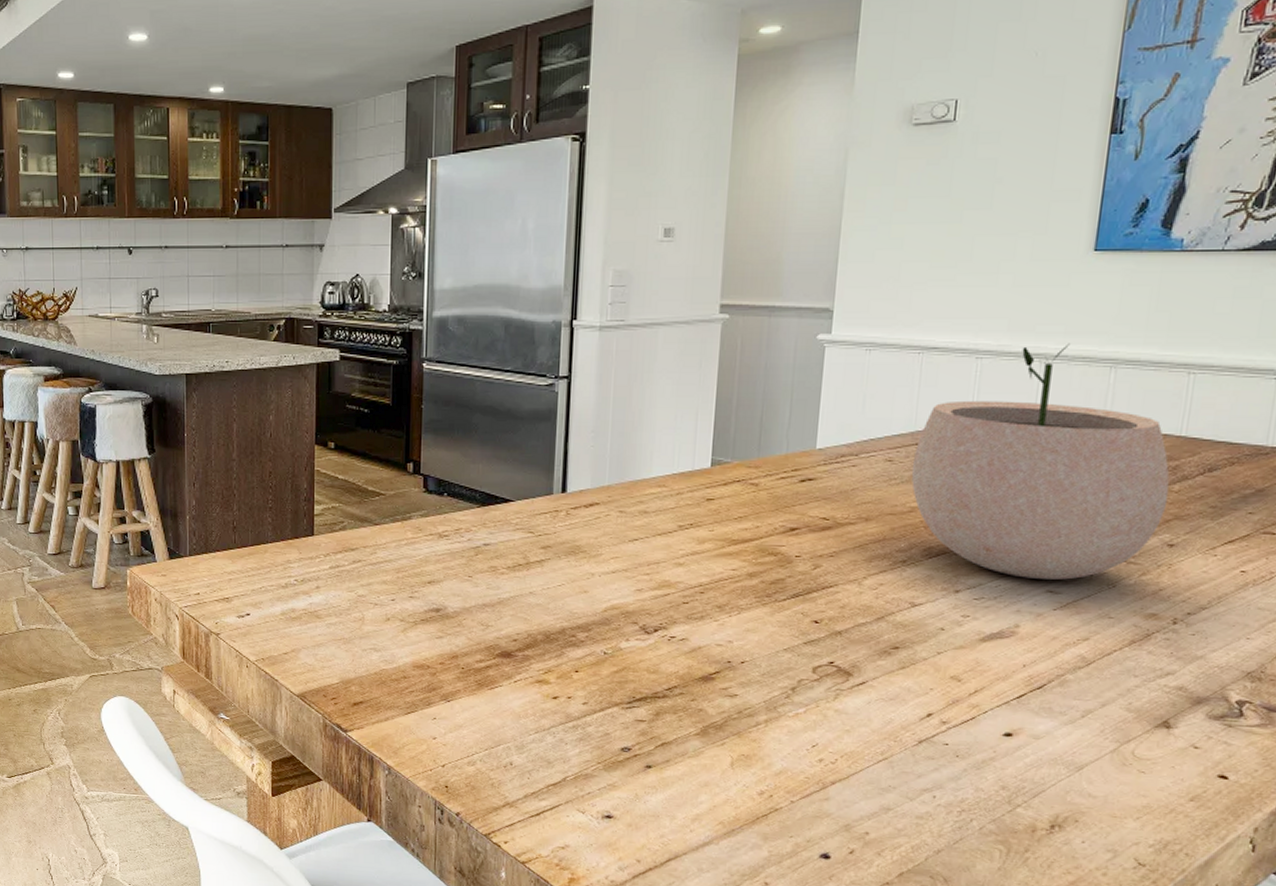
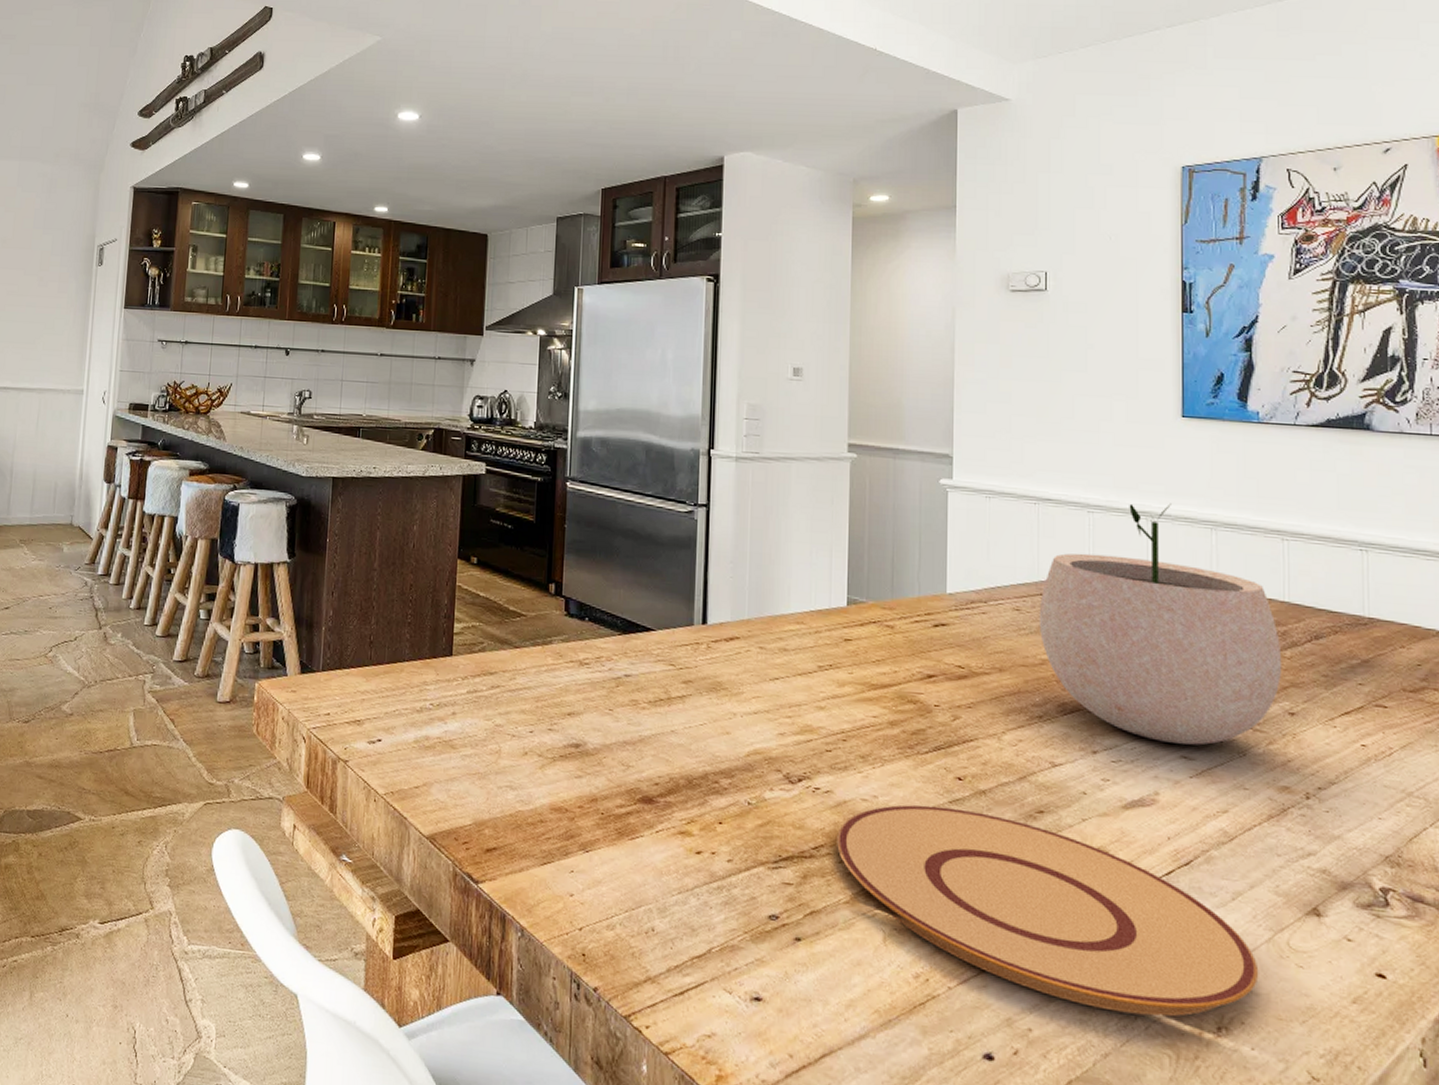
plate: none [690,647,1100,819] -> present [837,804,1259,1017]

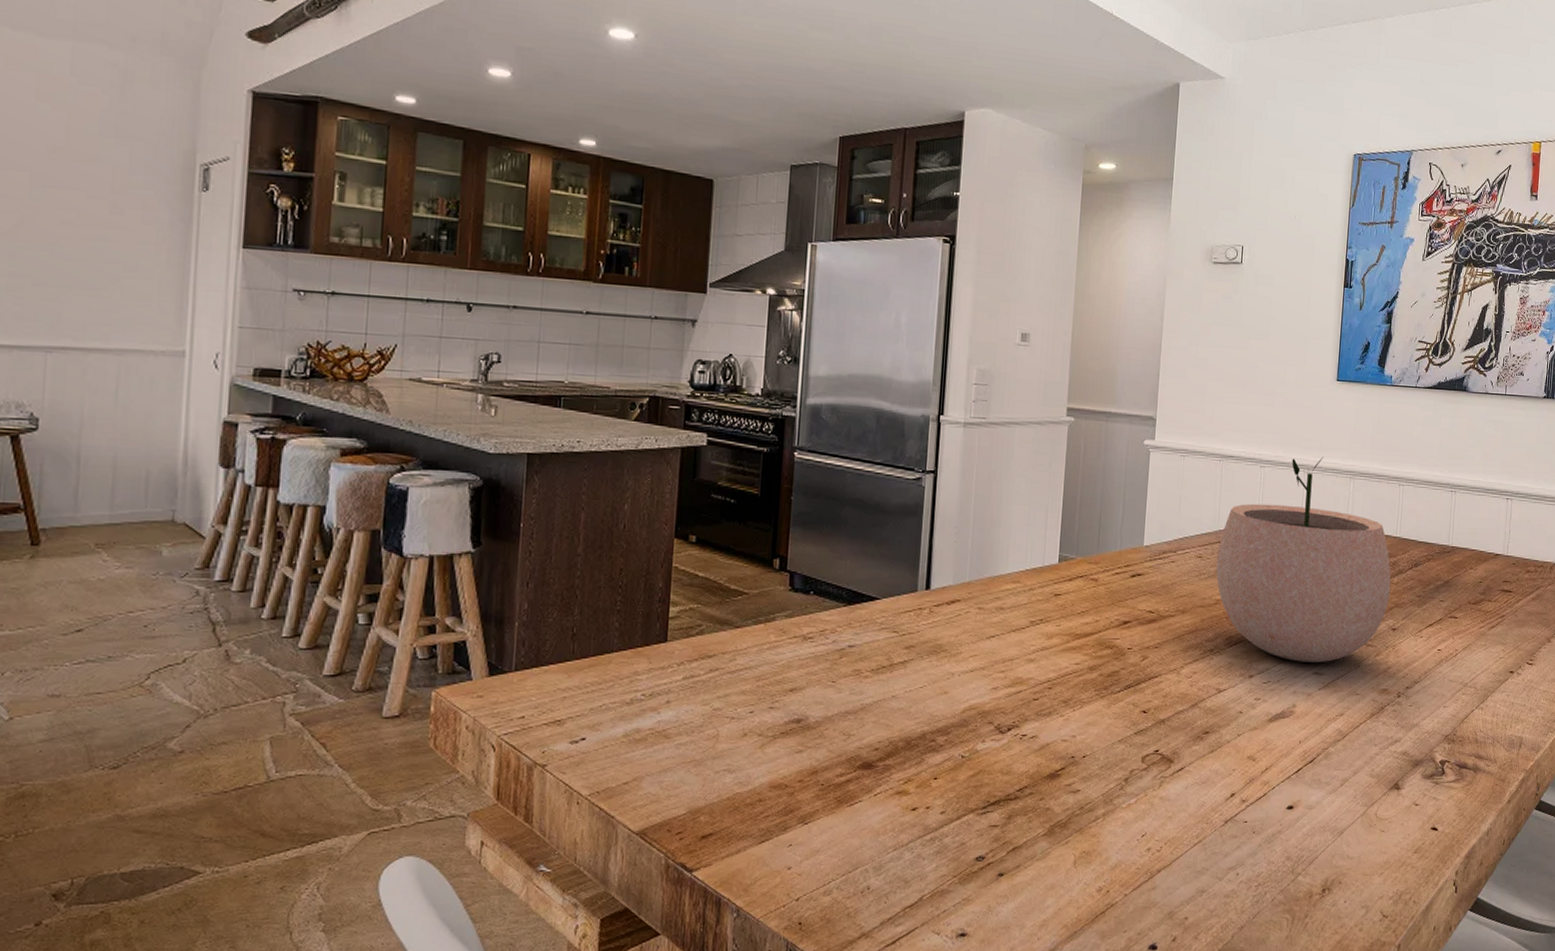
plate: present [837,804,1259,1017] -> none [1038,738,1355,891]

